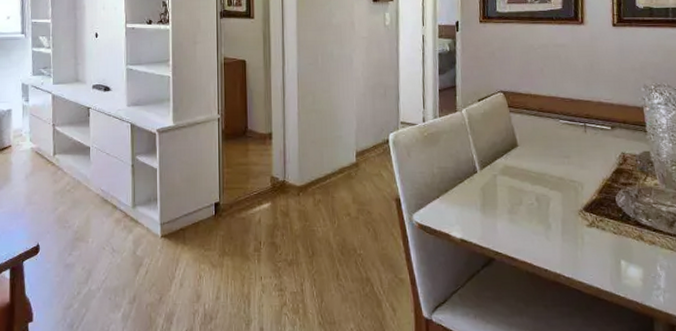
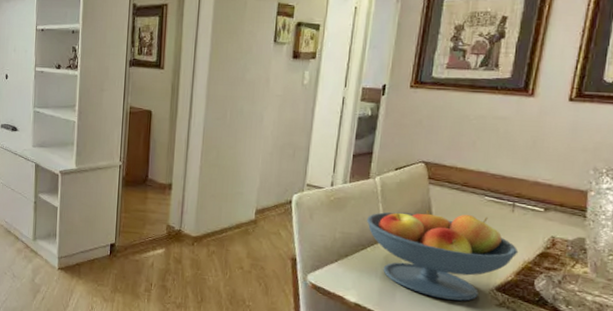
fruit bowl: none [459,137,597,225] -> present [366,210,519,301]

